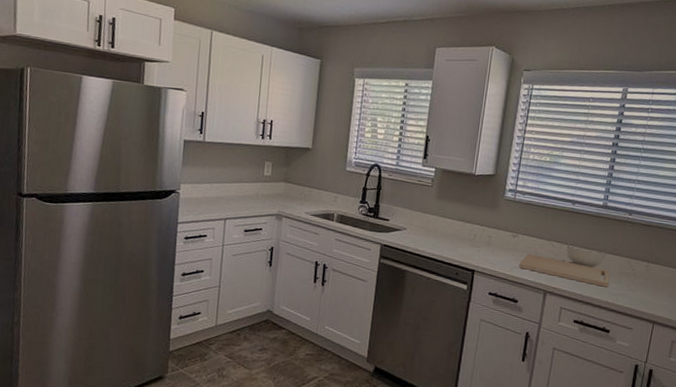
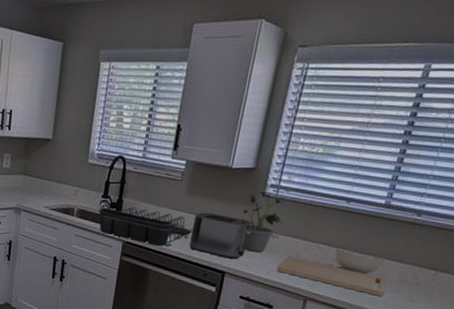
dish rack: none [357,211,444,249] -> present [98,207,193,248]
toaster: none [442,215,495,258] -> present [189,212,252,259]
potted plant: none [486,195,522,251] -> present [242,191,285,253]

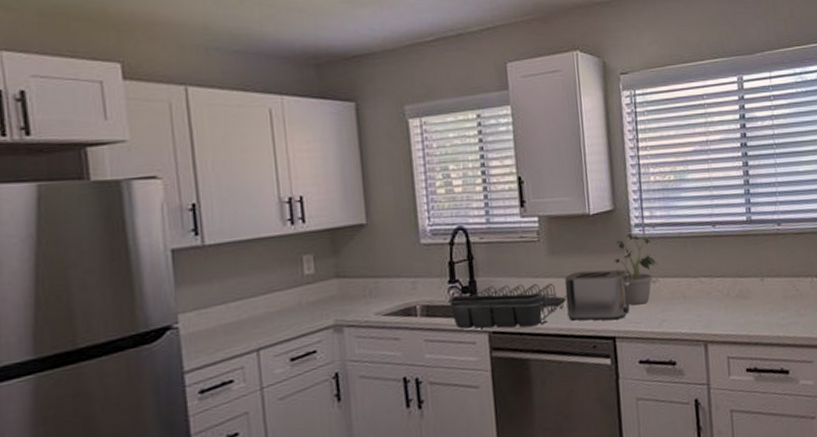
cutting board: present [276,256,386,297] -> none [667,297,776,321]
bowl: present [335,245,385,274] -> none [718,273,764,300]

